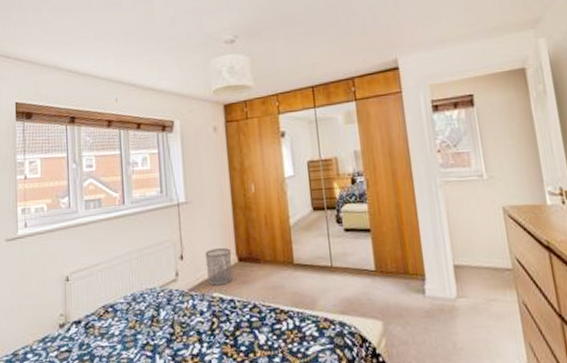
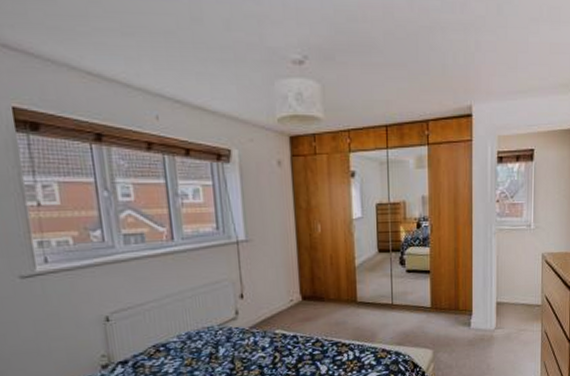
waste bin: present [205,248,232,286] -> none [267,287,296,323]

